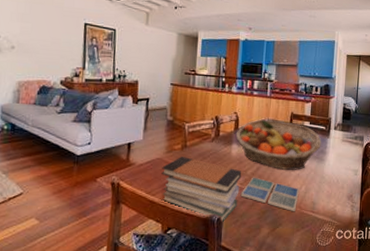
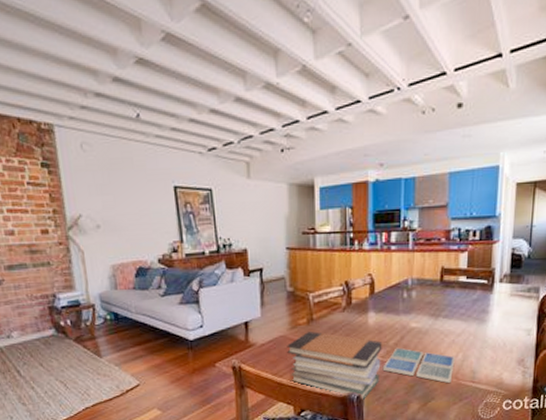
fruit basket: present [235,119,321,170] -> none [371,278,482,337]

